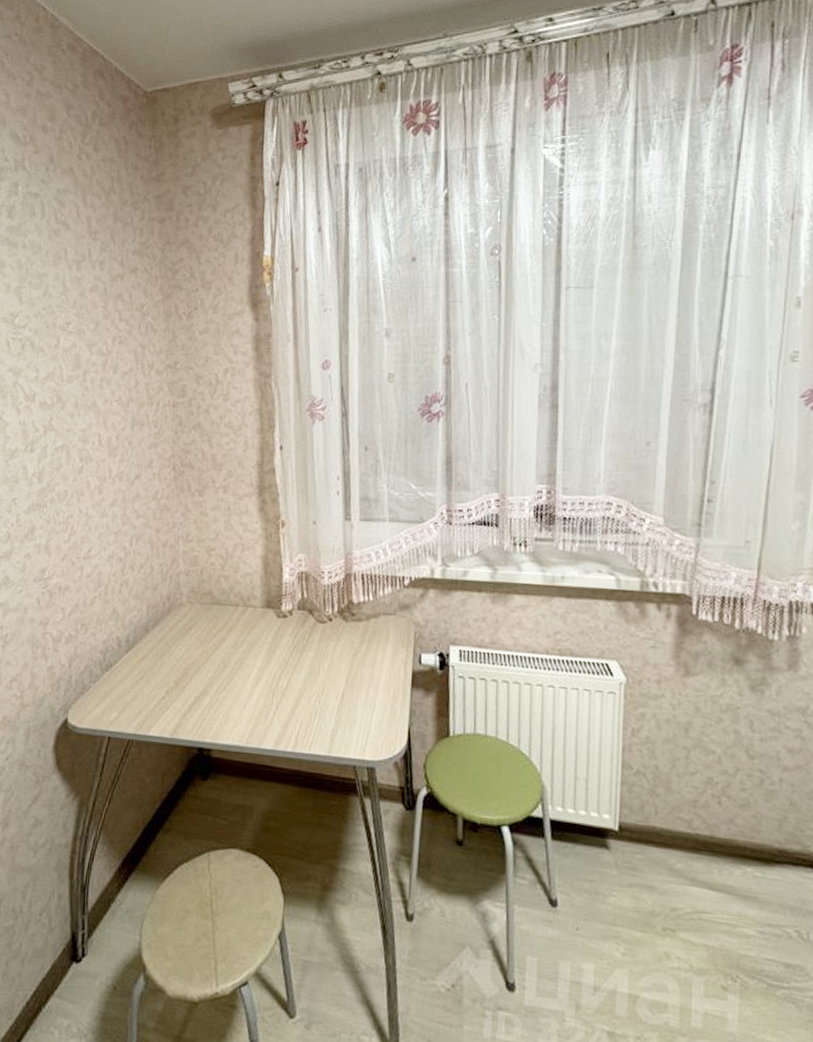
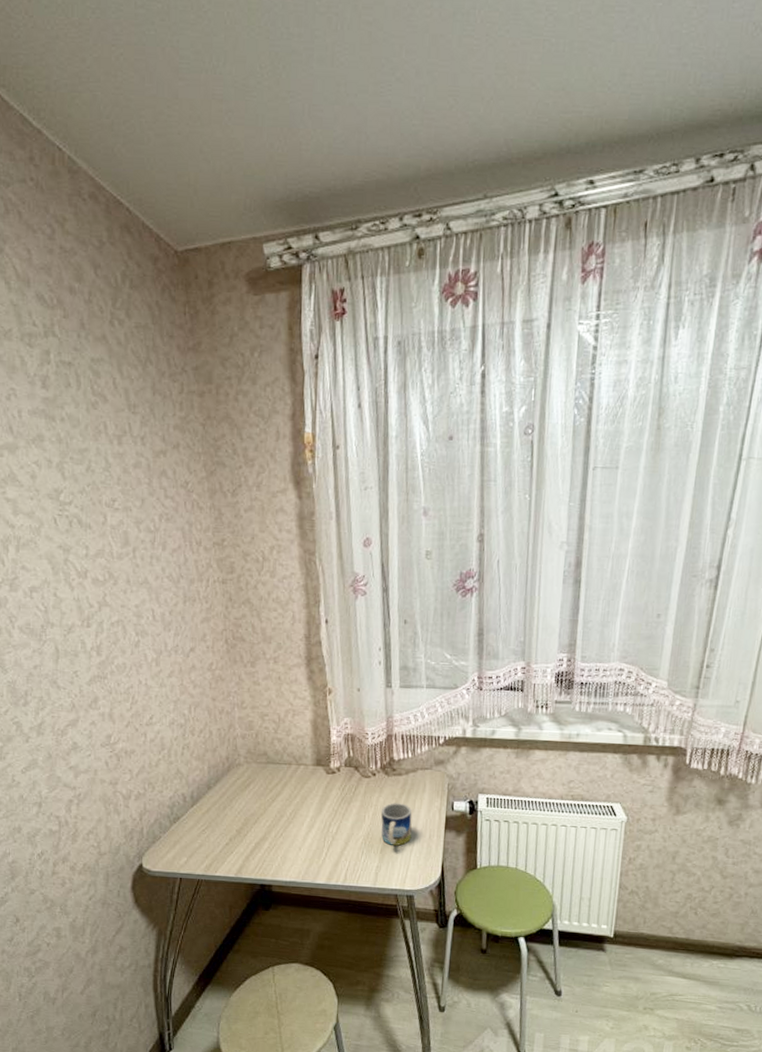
mug: none [337,653,373,706] -> present [380,803,412,846]

